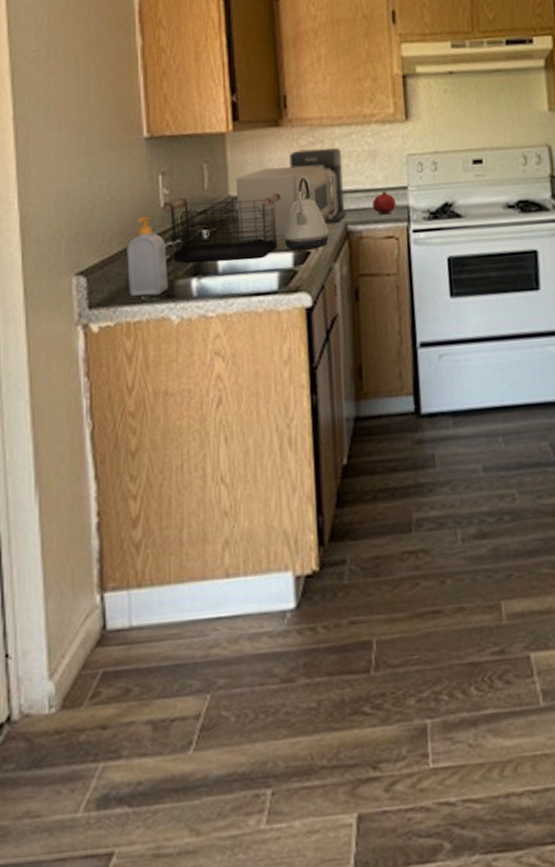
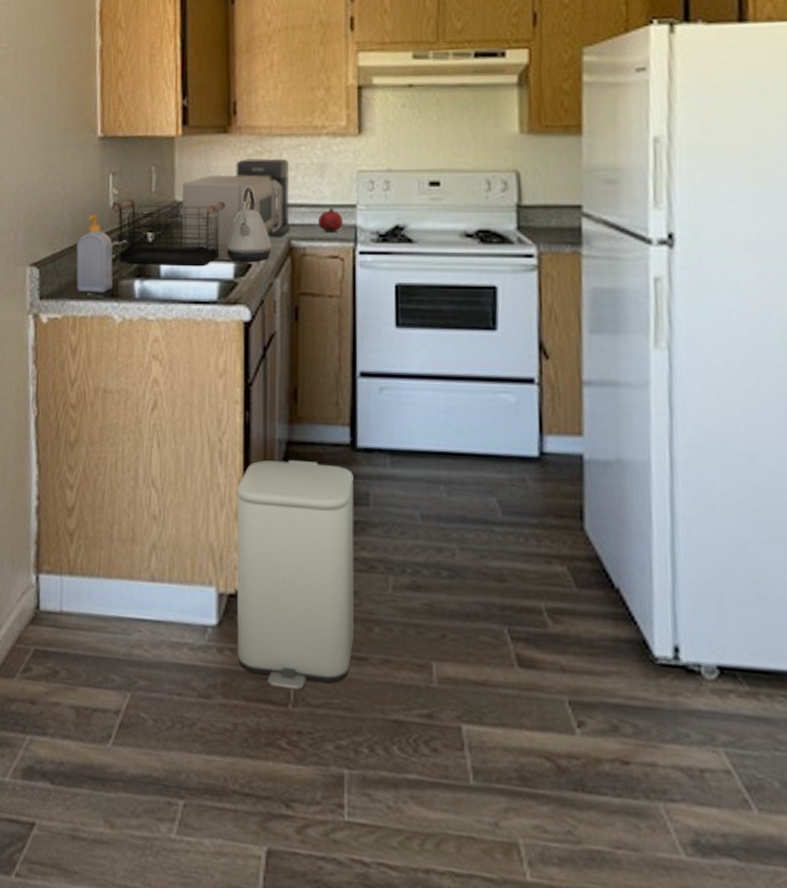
pedal bin: none [307,433,429,657] -> present [236,460,355,691]

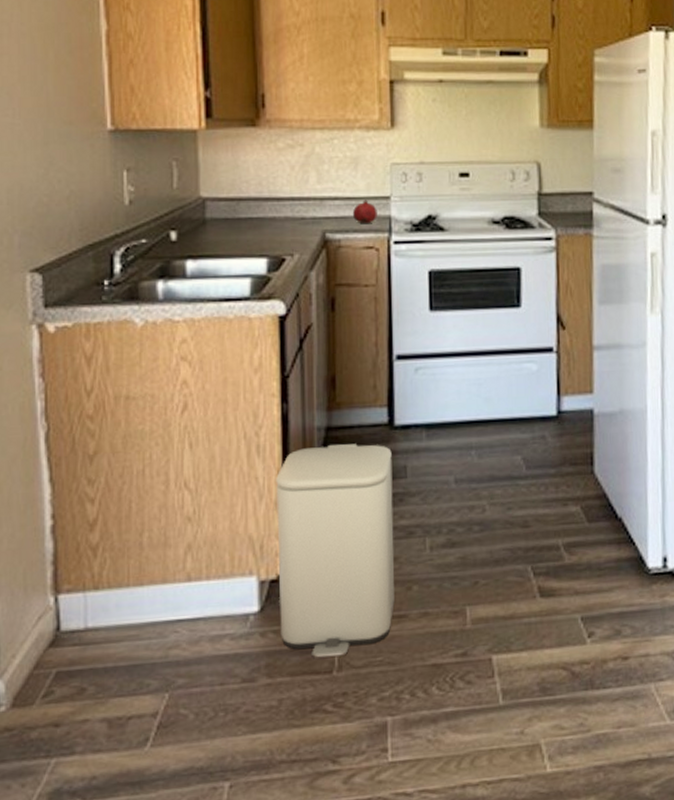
soap bottle: present [76,215,113,293] -> none [87,214,132,297]
dish rack: present [112,200,225,267] -> none [128,196,256,265]
microwave: present [182,175,282,249] -> none [207,169,316,245]
kettle: present [225,187,273,262] -> none [256,181,307,257]
coffee maker: present [236,158,291,237] -> none [266,152,325,231]

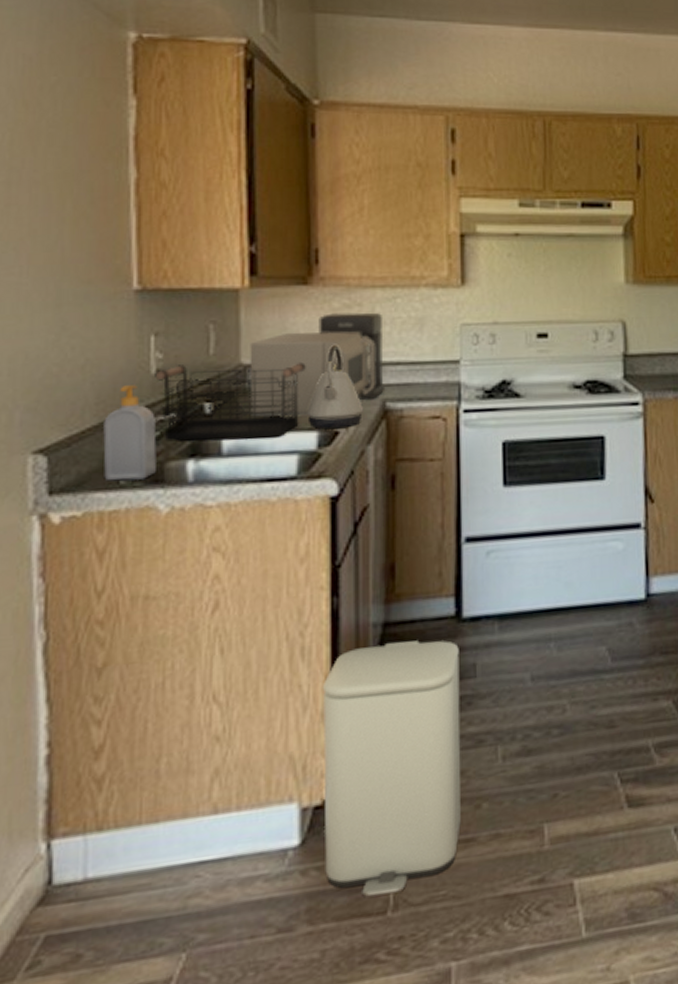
soap bottle: none [87,214,132,297] -> present [103,385,157,481]
dish rack: none [128,196,256,265] -> present [155,363,306,443]
microwave: none [207,169,316,245] -> present [250,332,375,418]
kettle: none [256,181,307,257] -> present [306,345,364,430]
coffee maker: none [266,152,325,231] -> present [319,312,386,400]
fruit: present [352,200,377,224] -> none [416,364,445,392]

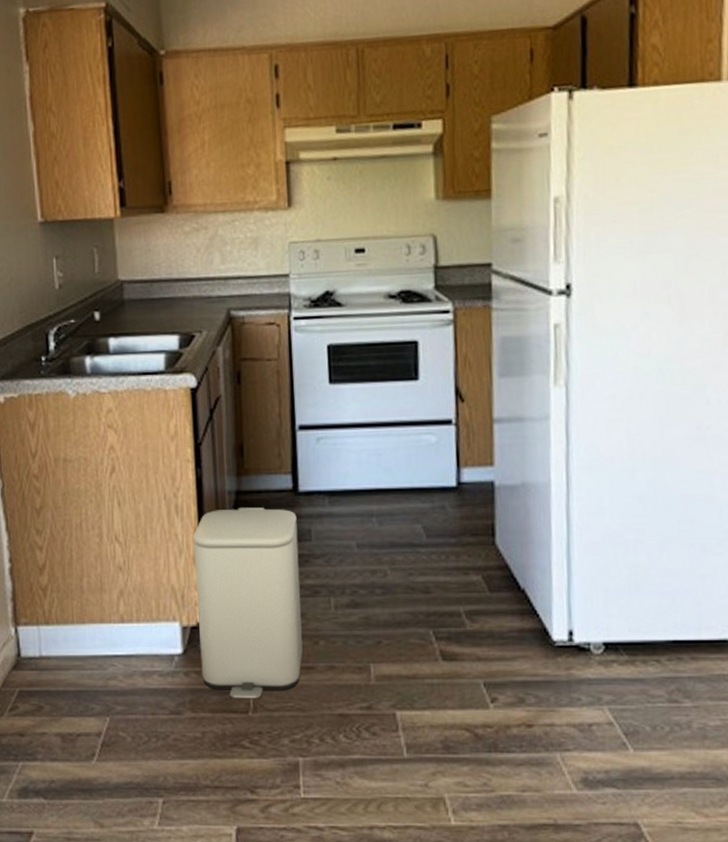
soap bottle: present [103,385,157,481] -> none [26,298,64,372]
dish rack: present [155,363,306,443] -> none [58,278,167,343]
microwave: present [250,332,375,418] -> none [124,251,221,324]
kettle: present [306,345,364,430] -> none [169,263,213,334]
coffee maker: present [319,312,386,400] -> none [174,234,230,309]

